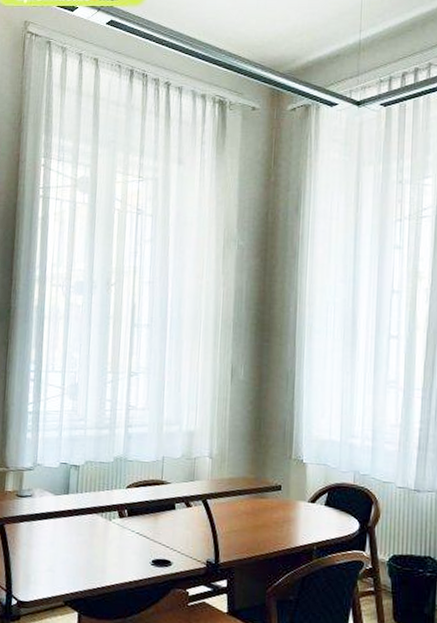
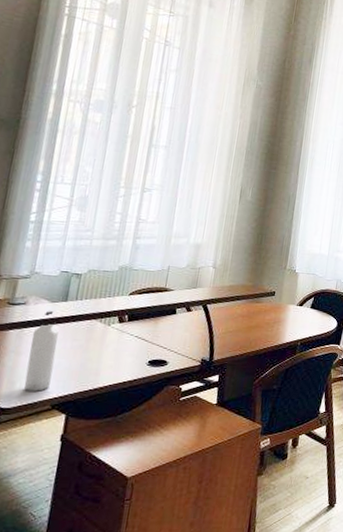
water bottle: none [38,503,64,586] -> present [24,310,59,391]

